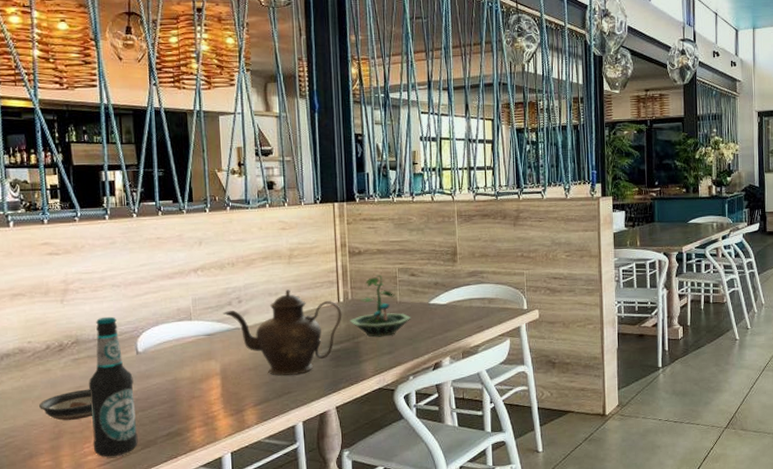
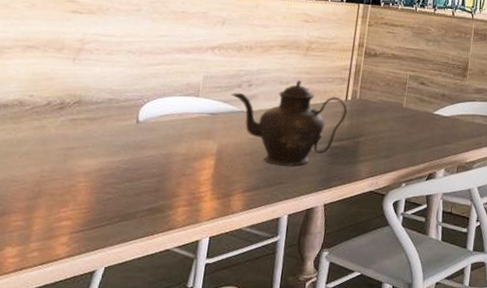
saucer: present [39,389,93,421] -> none [25,151,81,182]
bottle: present [89,316,138,457] -> none [70,81,128,226]
terrarium: present [349,275,411,337] -> none [353,78,414,140]

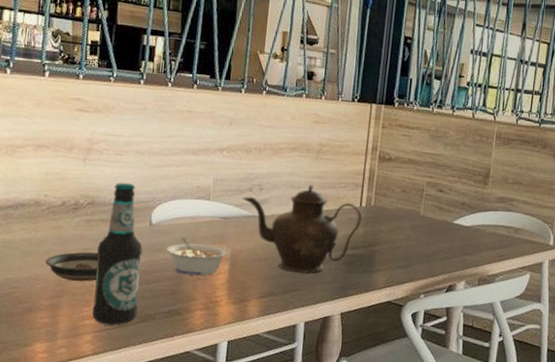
saucer: none [25,151,81,182] -> present [46,252,99,282]
bottle: none [70,81,128,226] -> present [92,182,143,325]
legume: none [152,133,215,172] -> present [166,237,228,276]

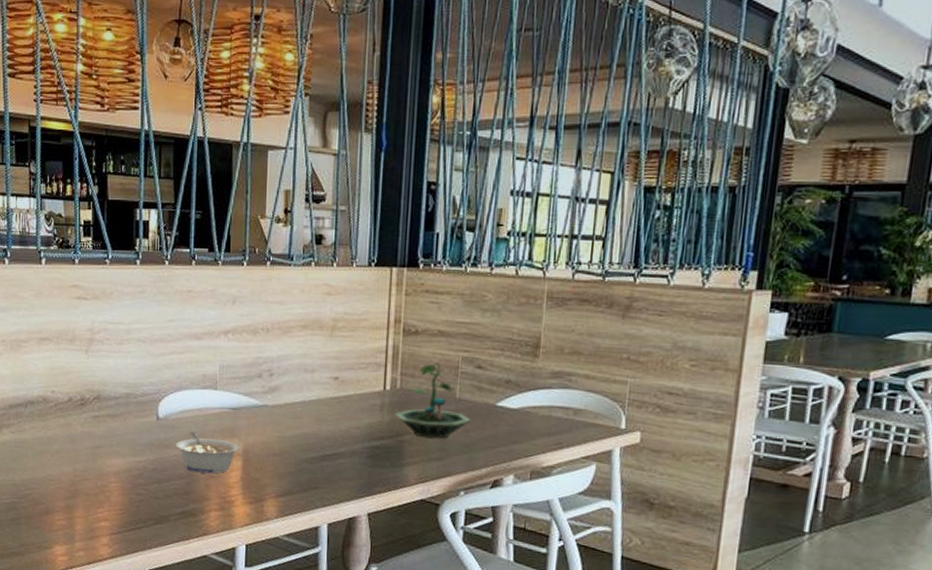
saucer: present [46,252,99,282] -> none [58,450,109,482]
bottle: present [92,182,143,325] -> none [106,374,151,527]
teapot: present [242,185,363,274] -> none [251,367,387,469]
terrarium: none [368,184,432,250] -> present [395,362,471,439]

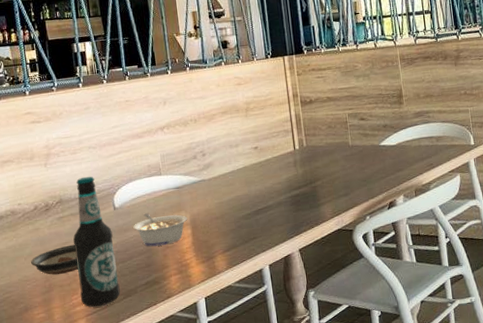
saucer: none [58,450,109,482] -> present [31,244,79,275]
bottle: none [106,374,151,527] -> present [73,176,120,307]
terrarium: present [395,362,471,439] -> none [306,121,364,181]

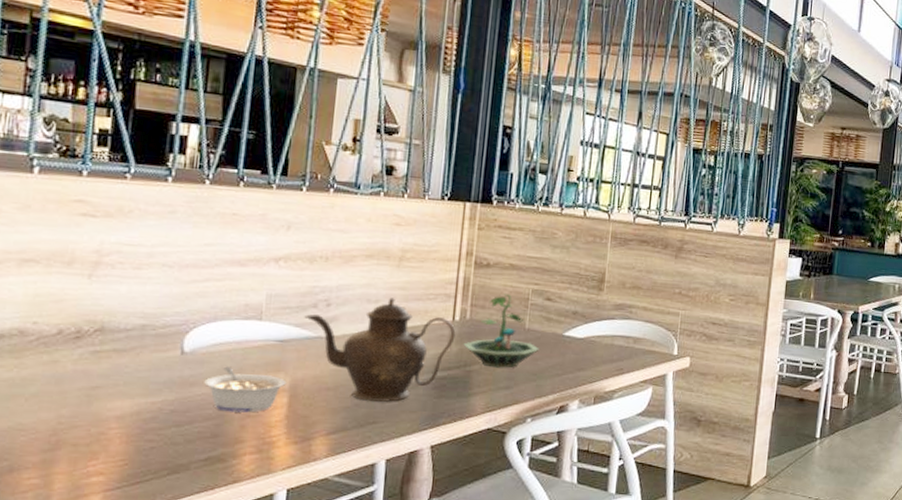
saucer: present [31,244,79,275] -> none [34,391,110,429]
bottle: present [73,176,120,307] -> none [101,302,172,481]
teapot: none [189,141,299,223] -> present [304,298,456,402]
terrarium: none [306,121,364,181] -> present [463,294,540,368]

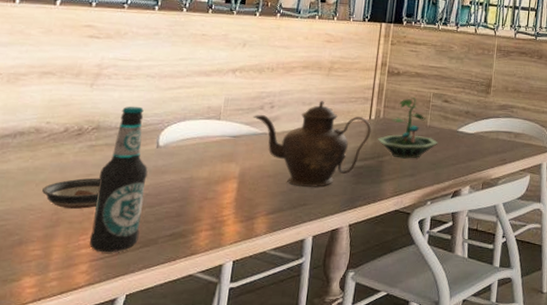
saucer: none [34,391,110,429] -> present [42,178,101,209]
bottle: none [101,302,172,481] -> present [89,106,148,253]
legume: present [204,366,287,413] -> none [173,157,237,196]

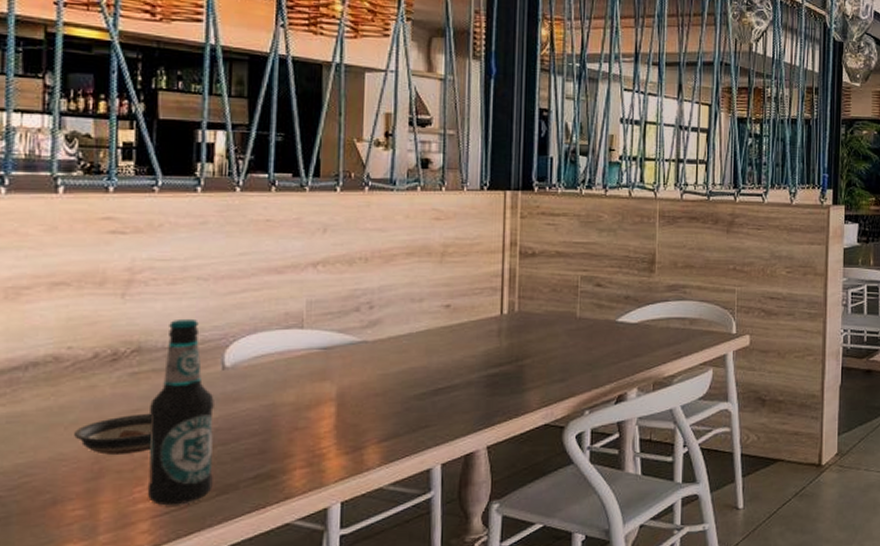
teapot: present [253,101,372,187] -> none [347,295,505,404]
terrarium: present [377,97,438,159] -> none [513,283,593,360]

